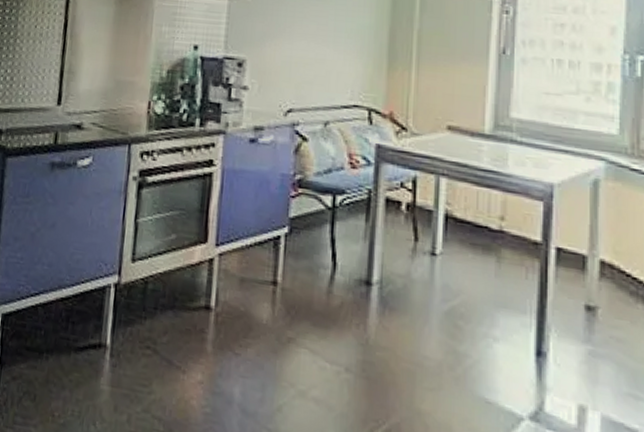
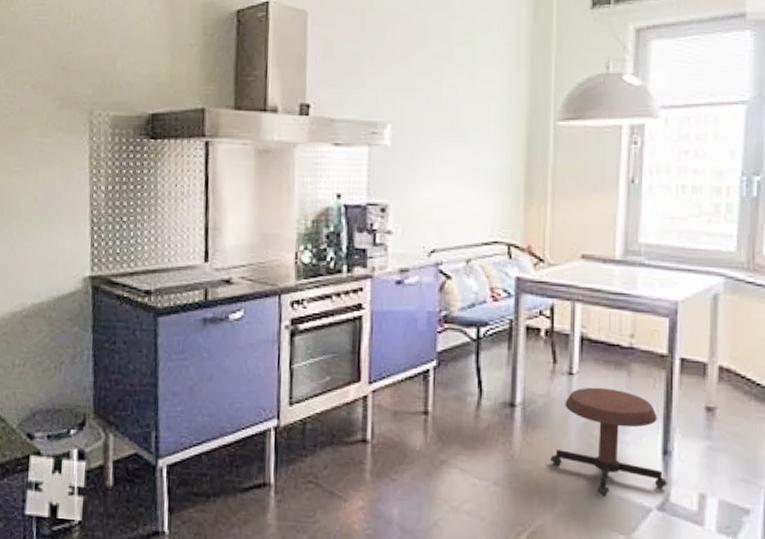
stool: none [408,271,541,398] -> present [549,387,667,497]

